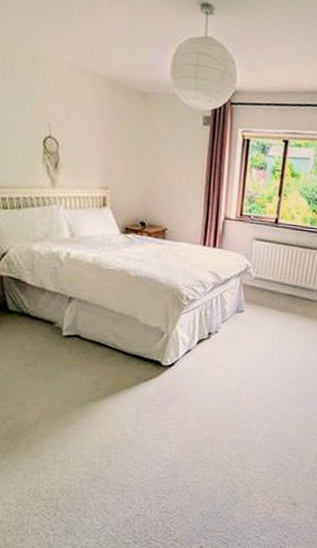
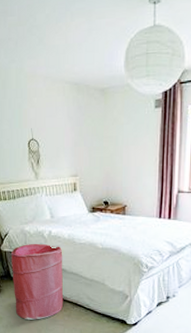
laundry hamper: none [9,267,85,365] -> present [10,243,64,320]

